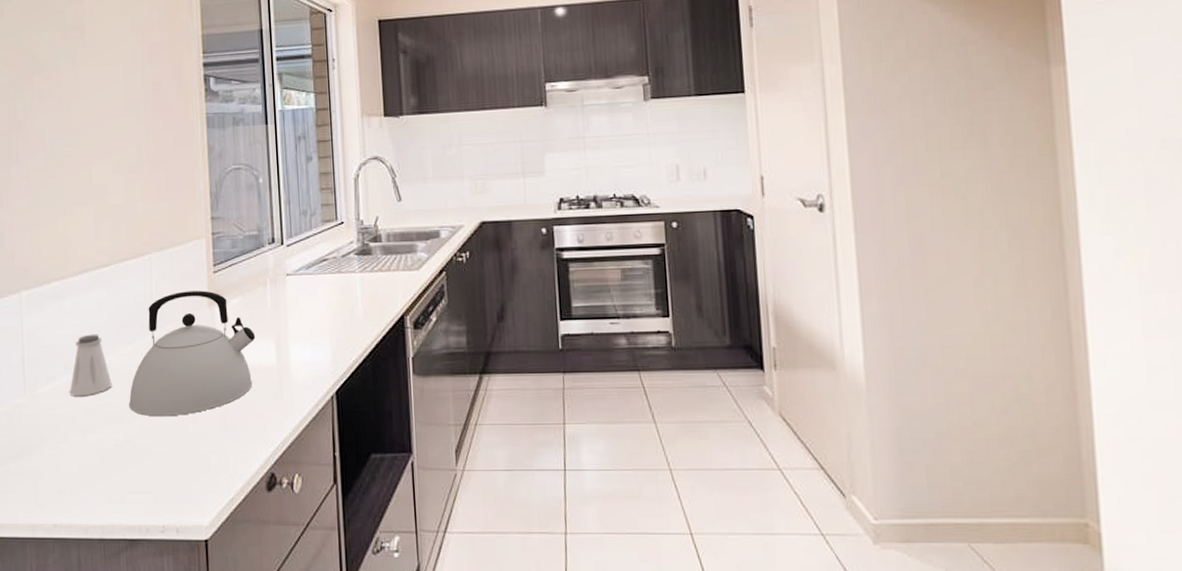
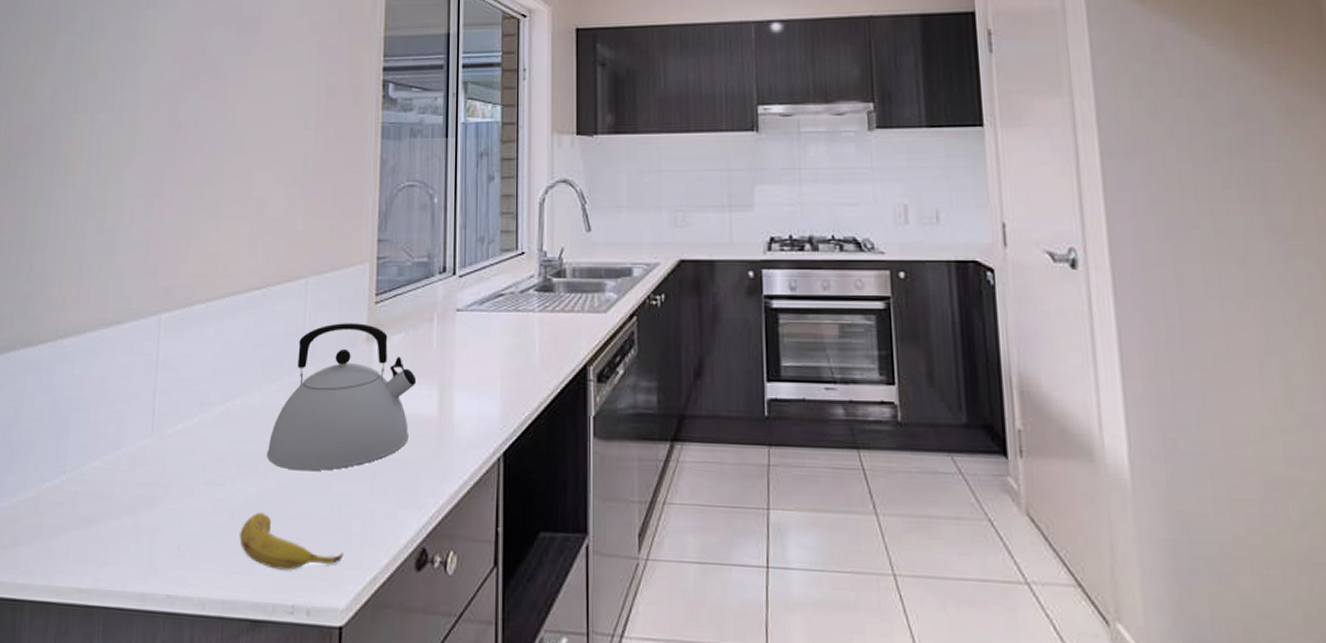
saltshaker: present [69,334,112,397] -> none [201,367,251,441]
banana: none [112,453,204,498] -> present [239,512,344,570]

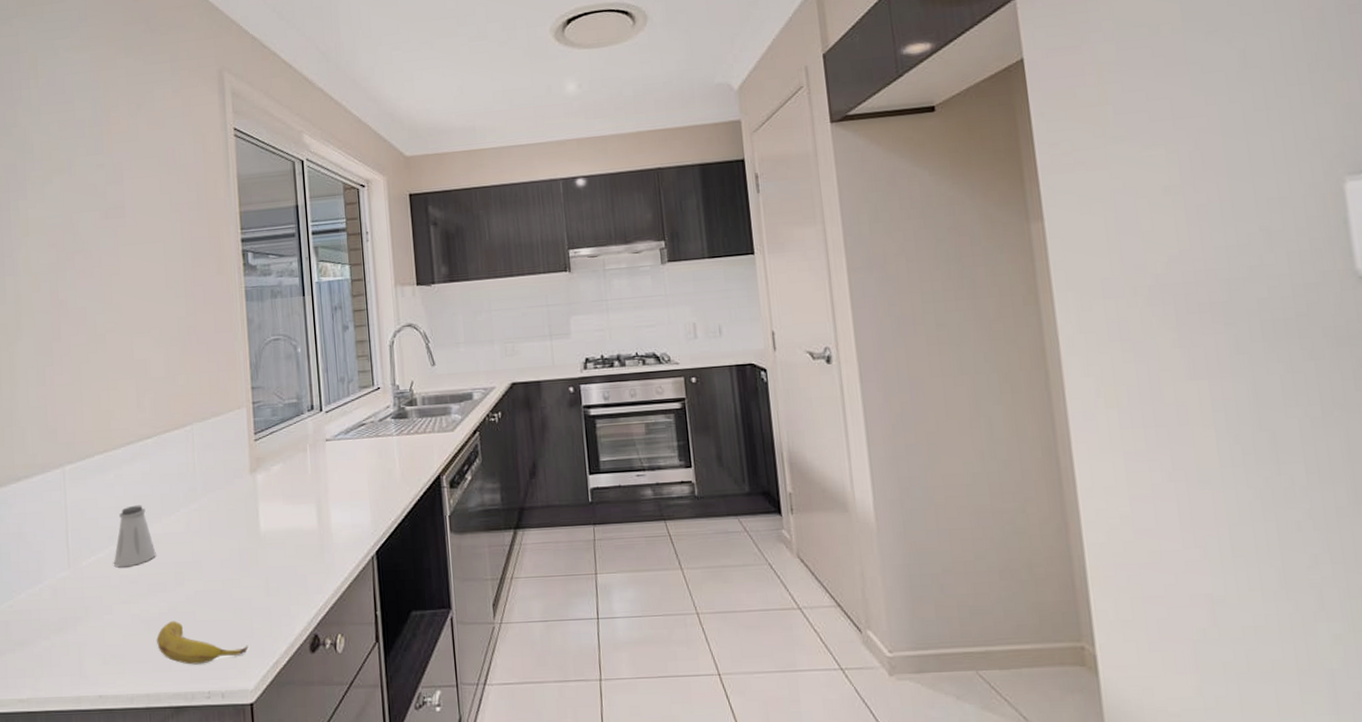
saltshaker: none [201,367,251,441] -> present [113,505,156,568]
kettle: present [266,323,417,472] -> none [172,458,297,584]

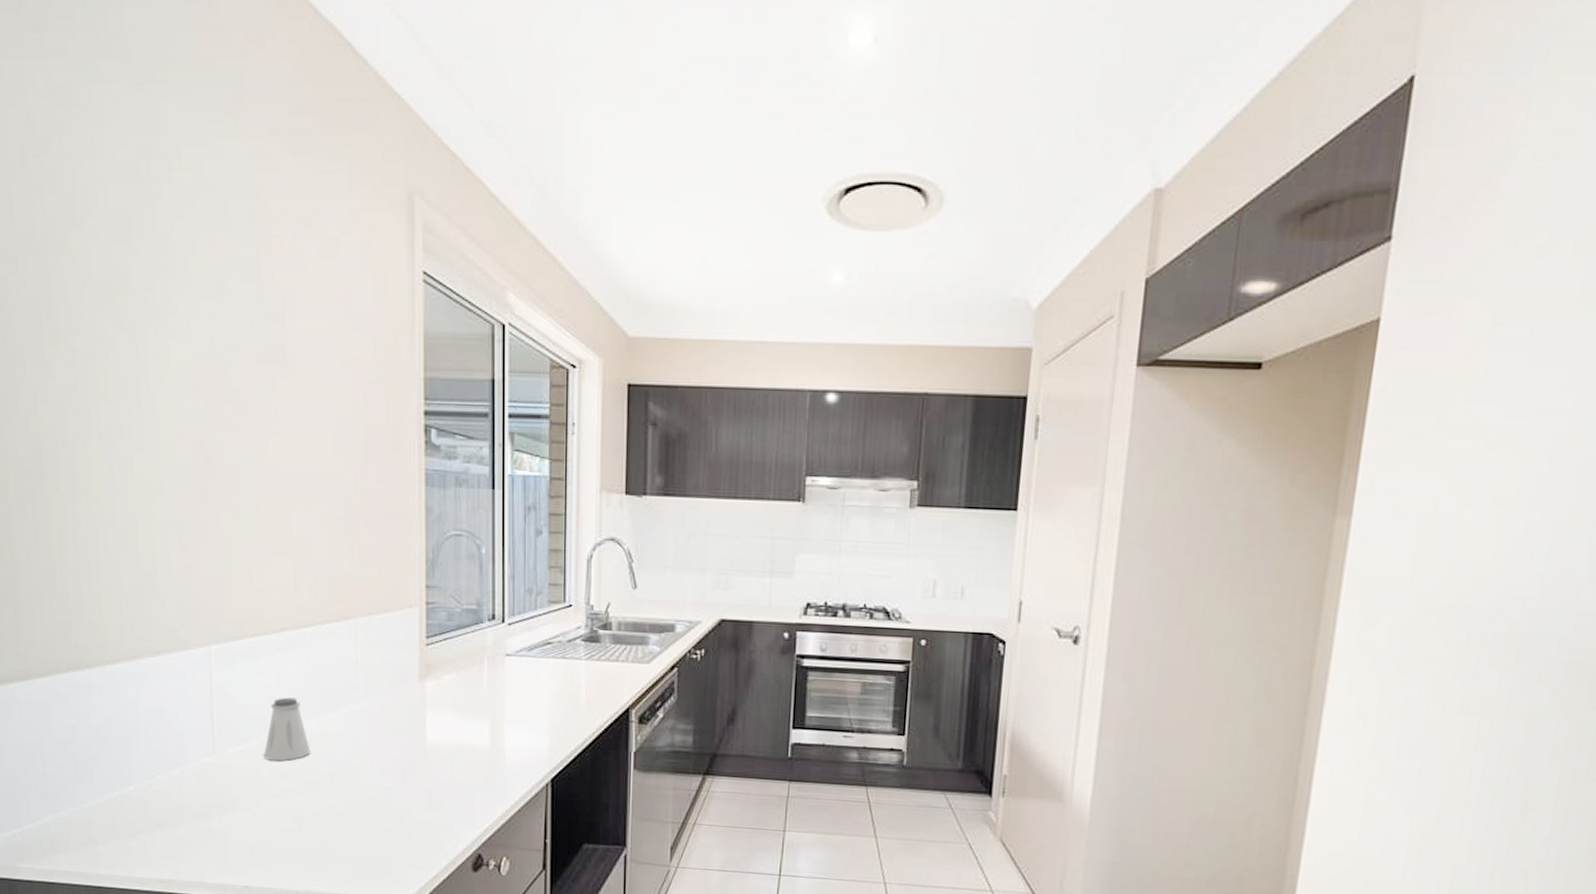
banana: present [157,620,249,665] -> none [308,821,407,869]

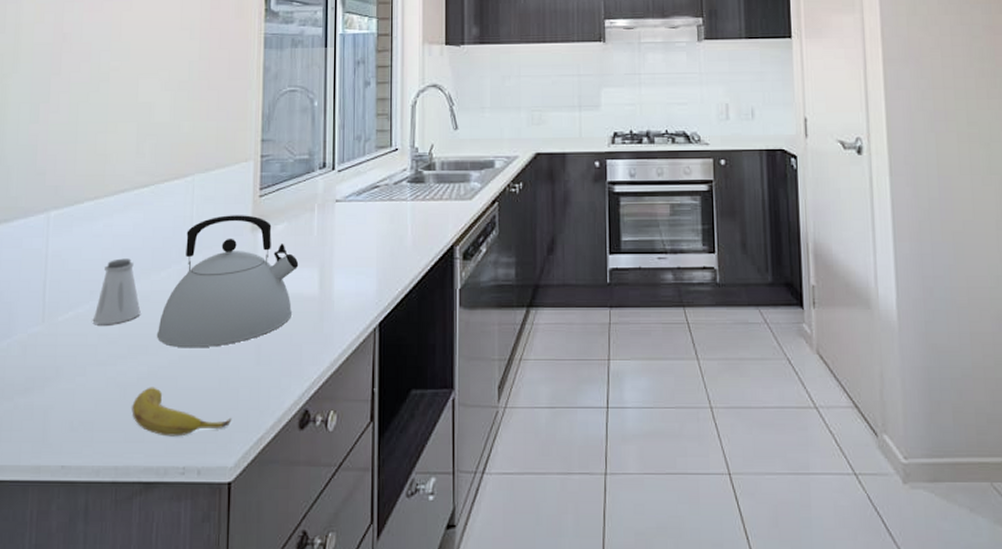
banana: none [308,821,407,869] -> present [132,387,232,437]
kettle: none [328,661,469,790] -> present [156,215,299,348]

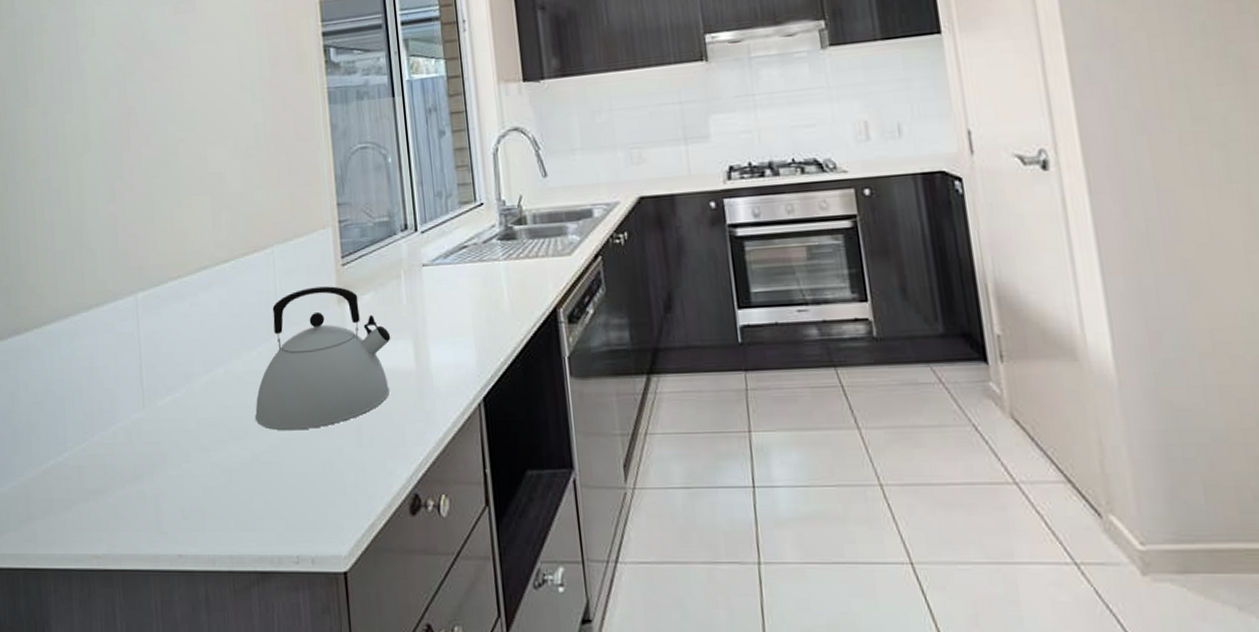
saltshaker: present [92,258,141,325] -> none [191,338,237,409]
banana: present [132,387,232,437] -> none [239,472,341,524]

